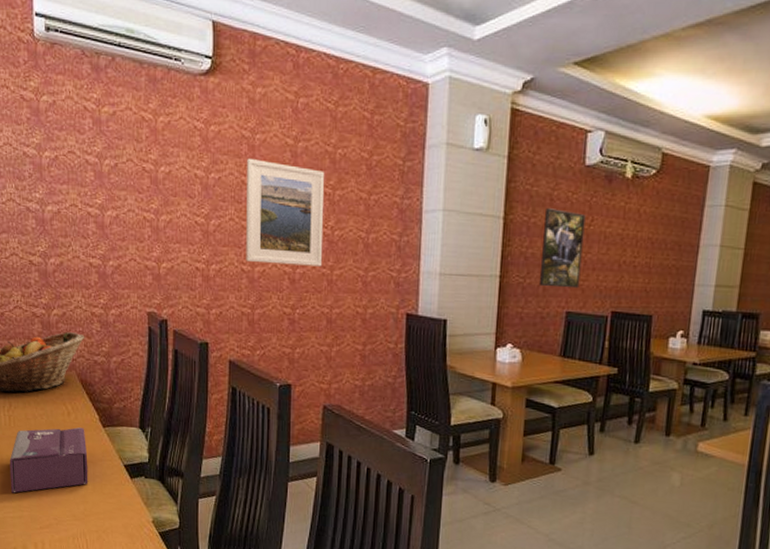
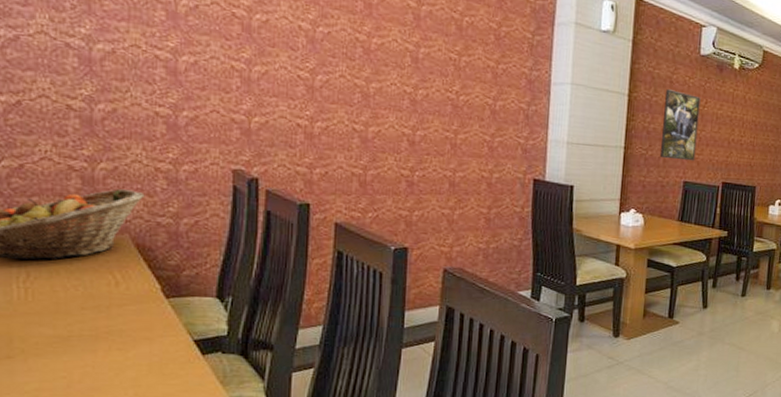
tissue box: present [9,427,89,493] -> none [23,299,143,382]
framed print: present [246,158,324,267] -> none [358,15,450,130]

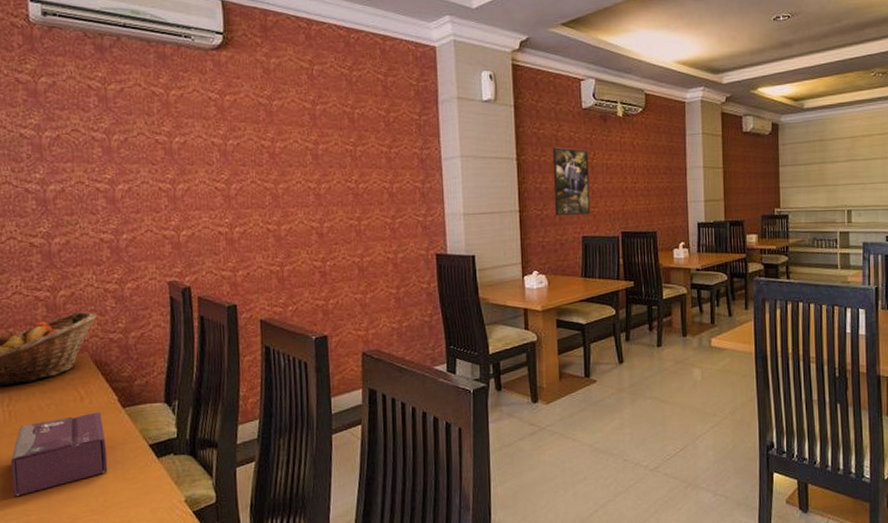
tissue box: none [23,299,143,382] -> present [10,412,108,497]

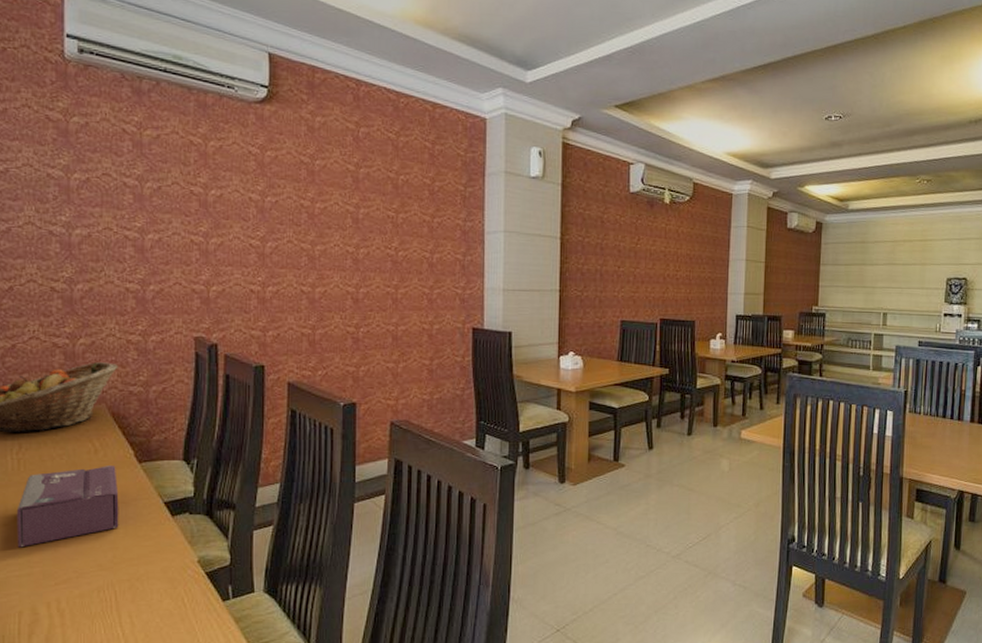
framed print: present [553,147,591,216] -> none [595,229,633,300]

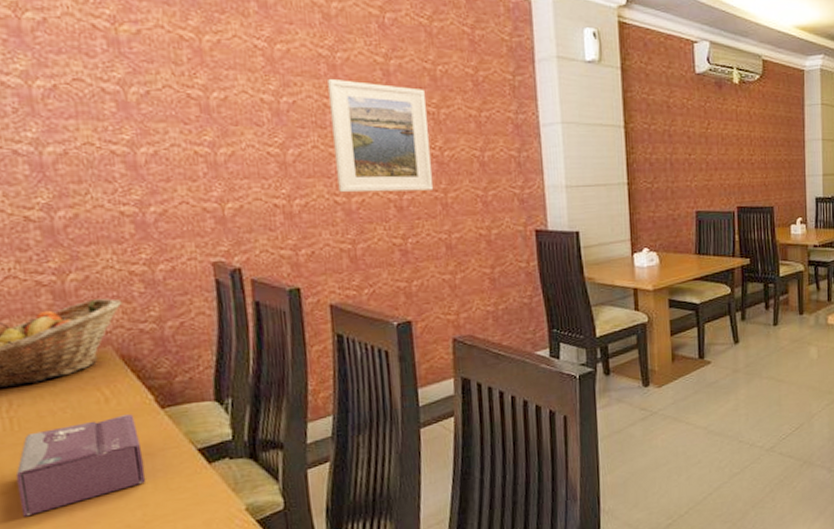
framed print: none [306,182,388,286] -> present [328,78,434,193]

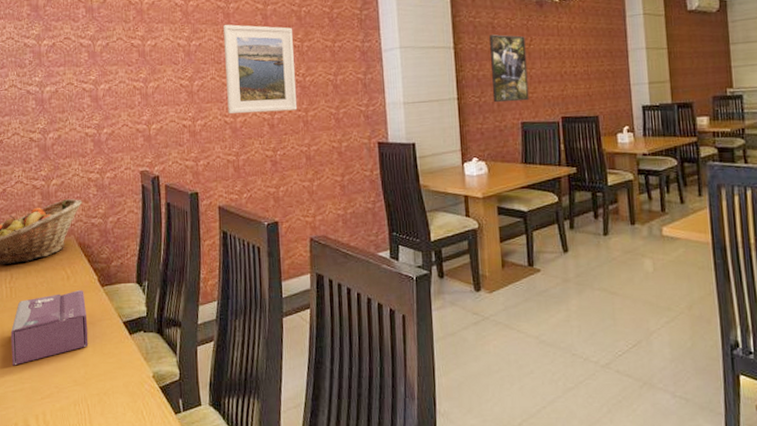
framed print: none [664,115,705,190] -> present [489,34,529,103]

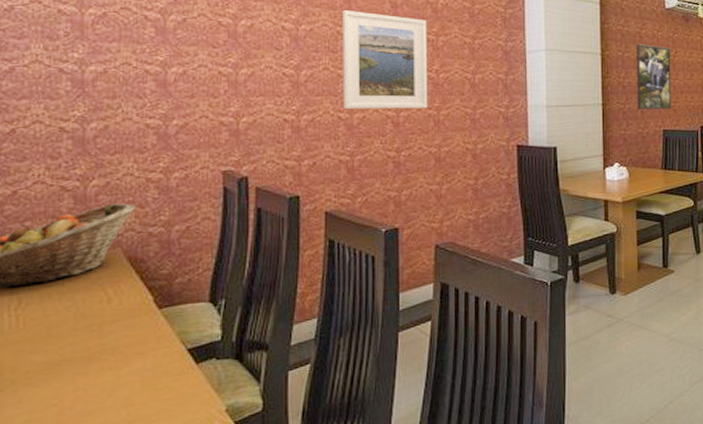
tissue box: present [10,290,89,366] -> none [13,314,135,415]

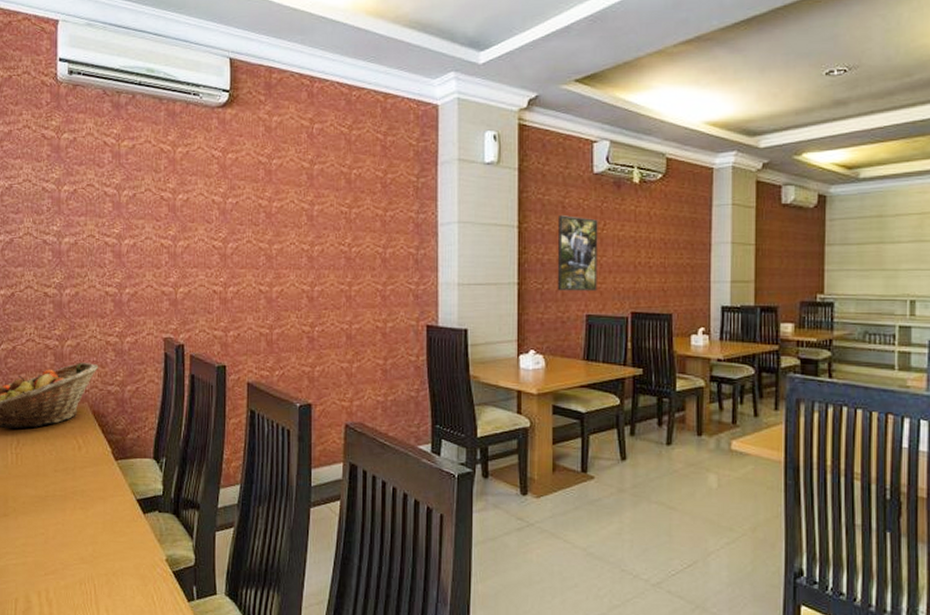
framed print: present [343,9,428,110] -> none [264,182,341,283]

